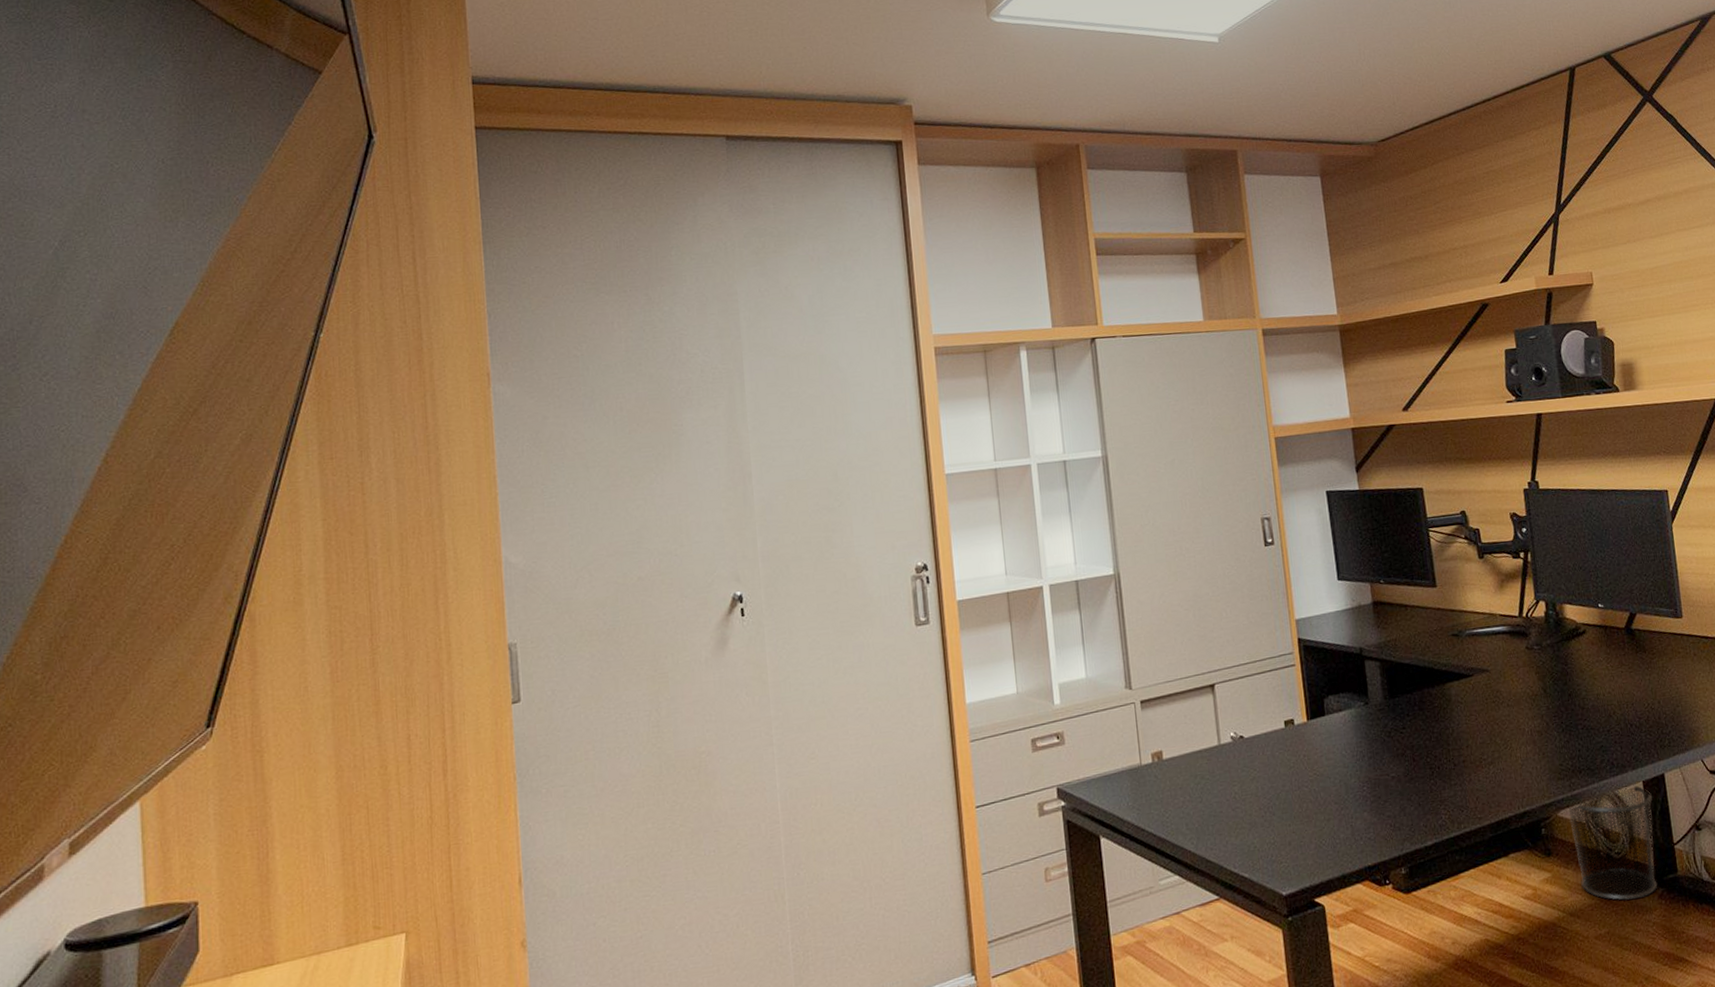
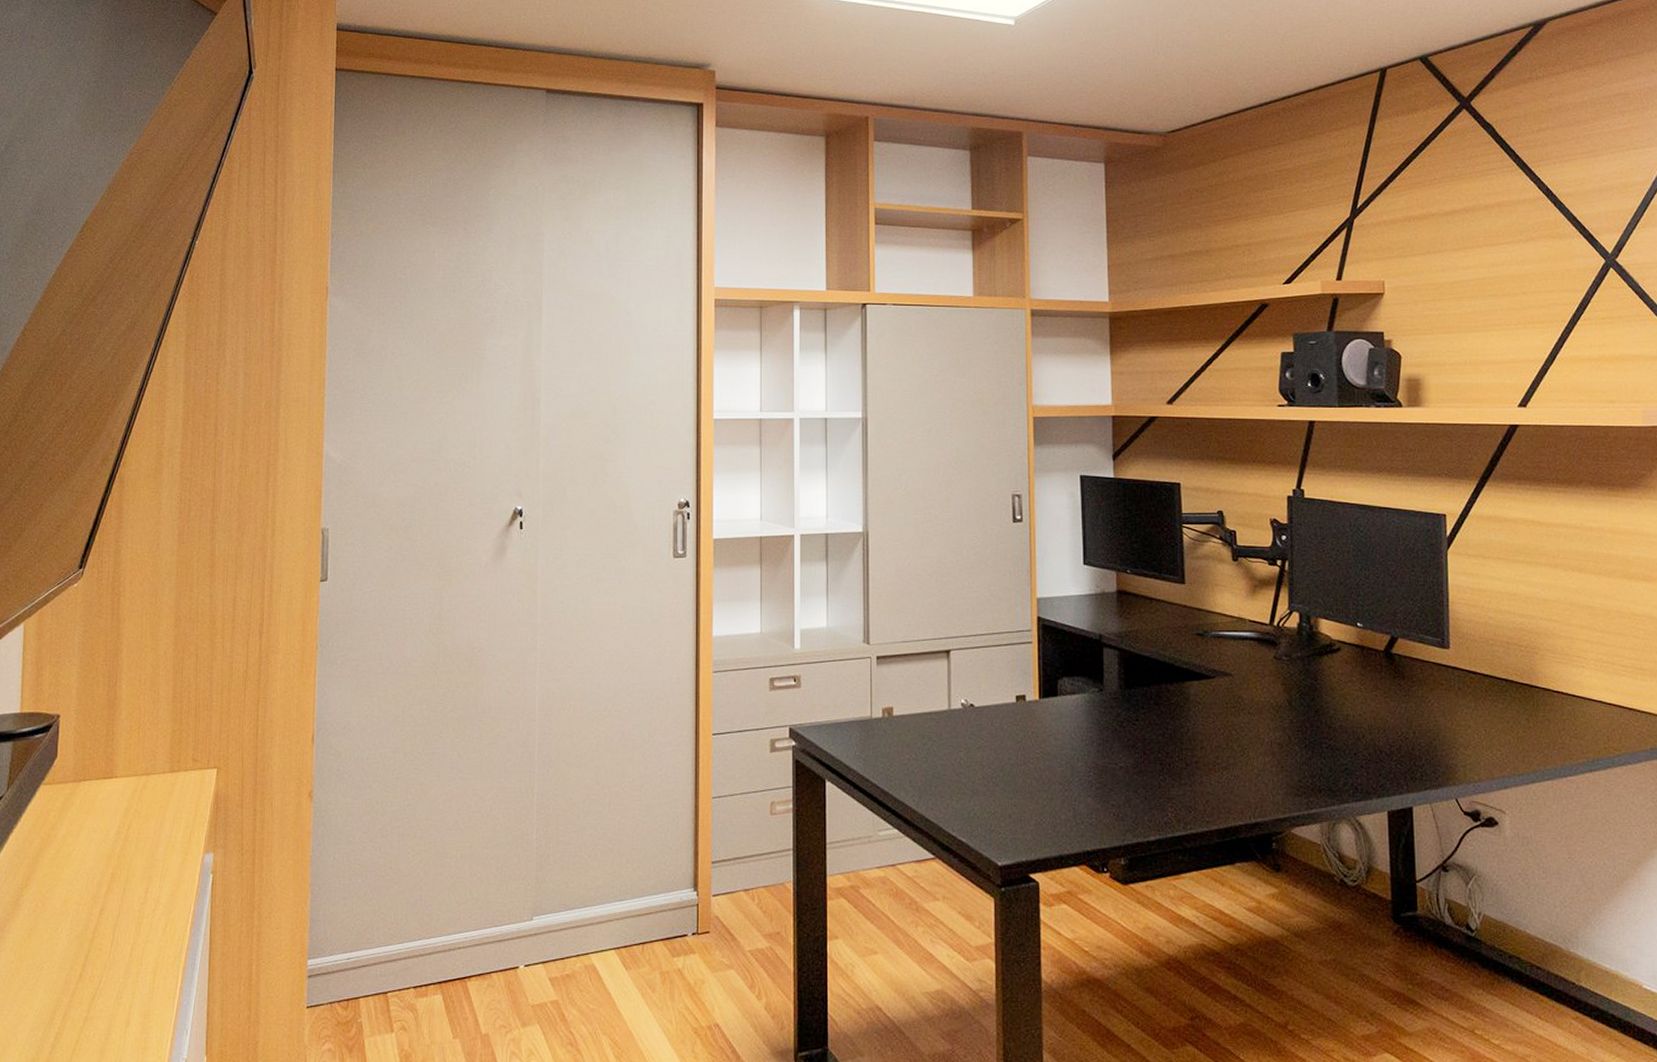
waste bin: present [1568,784,1658,901] -> none [1303,813,1398,930]

